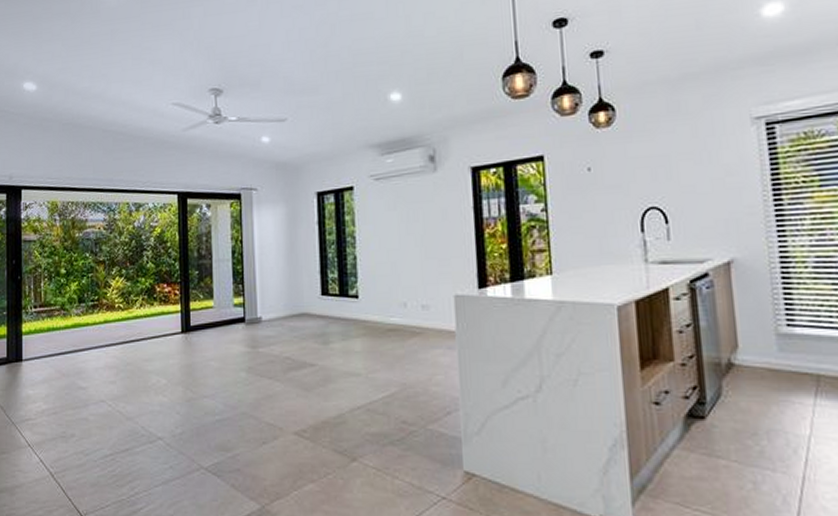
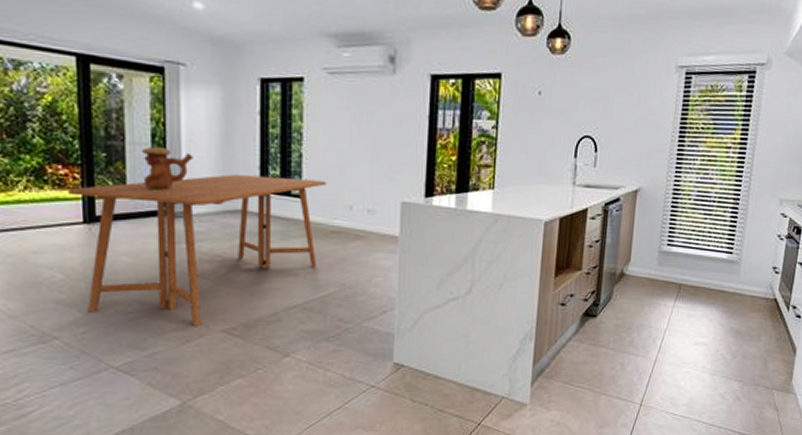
dining table: none [171,279,381,429] -> present [68,174,327,327]
vessel: none [225,261,265,300] -> present [142,146,193,190]

